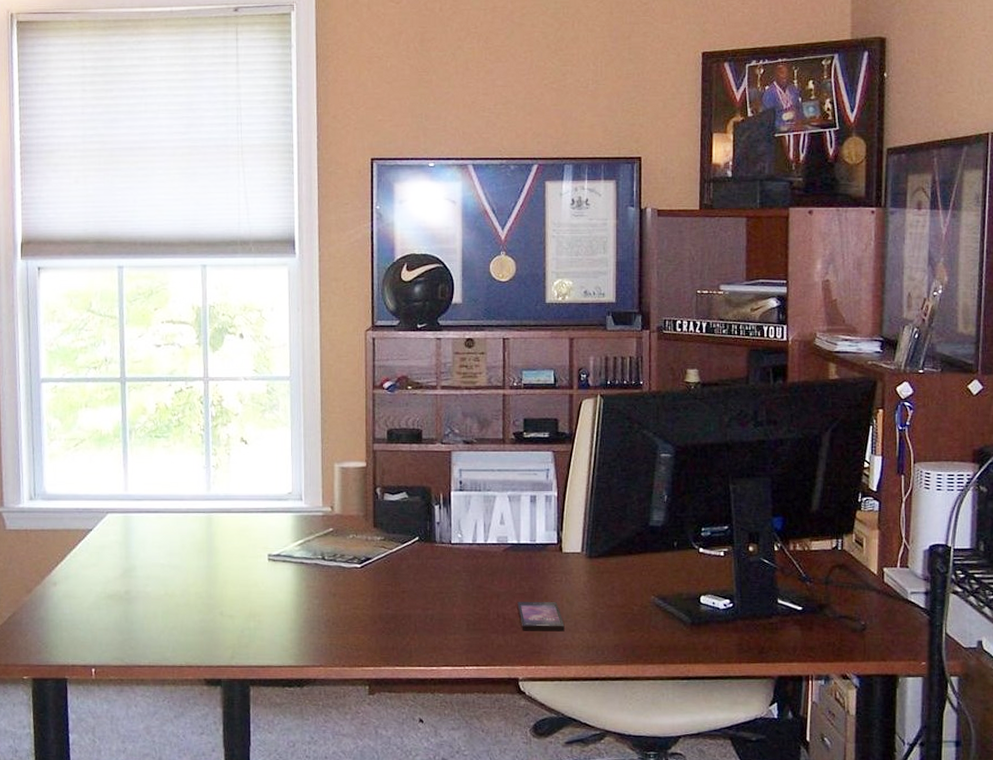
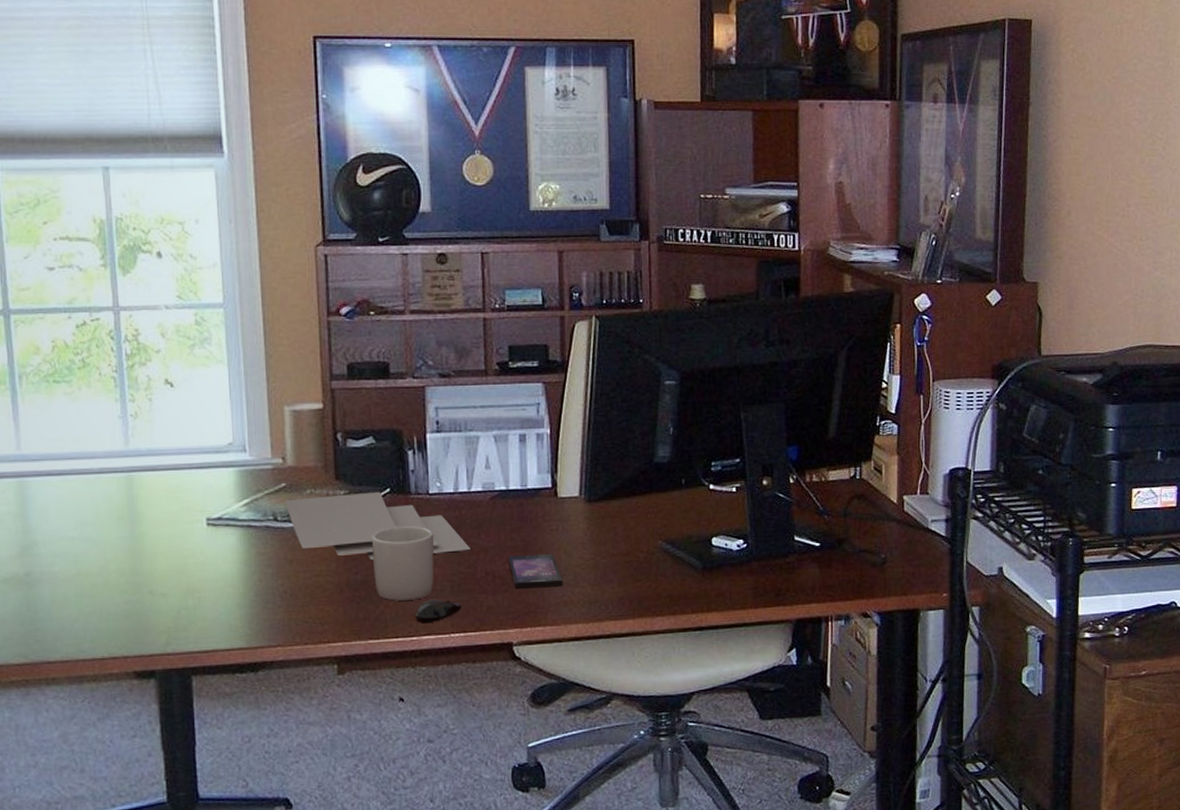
papers: none [331,539,485,598] -> present [284,491,470,561]
mug: none [401,569,454,635] -> present [371,525,435,601]
computer mouse: none [435,635,476,655] -> present [415,599,462,623]

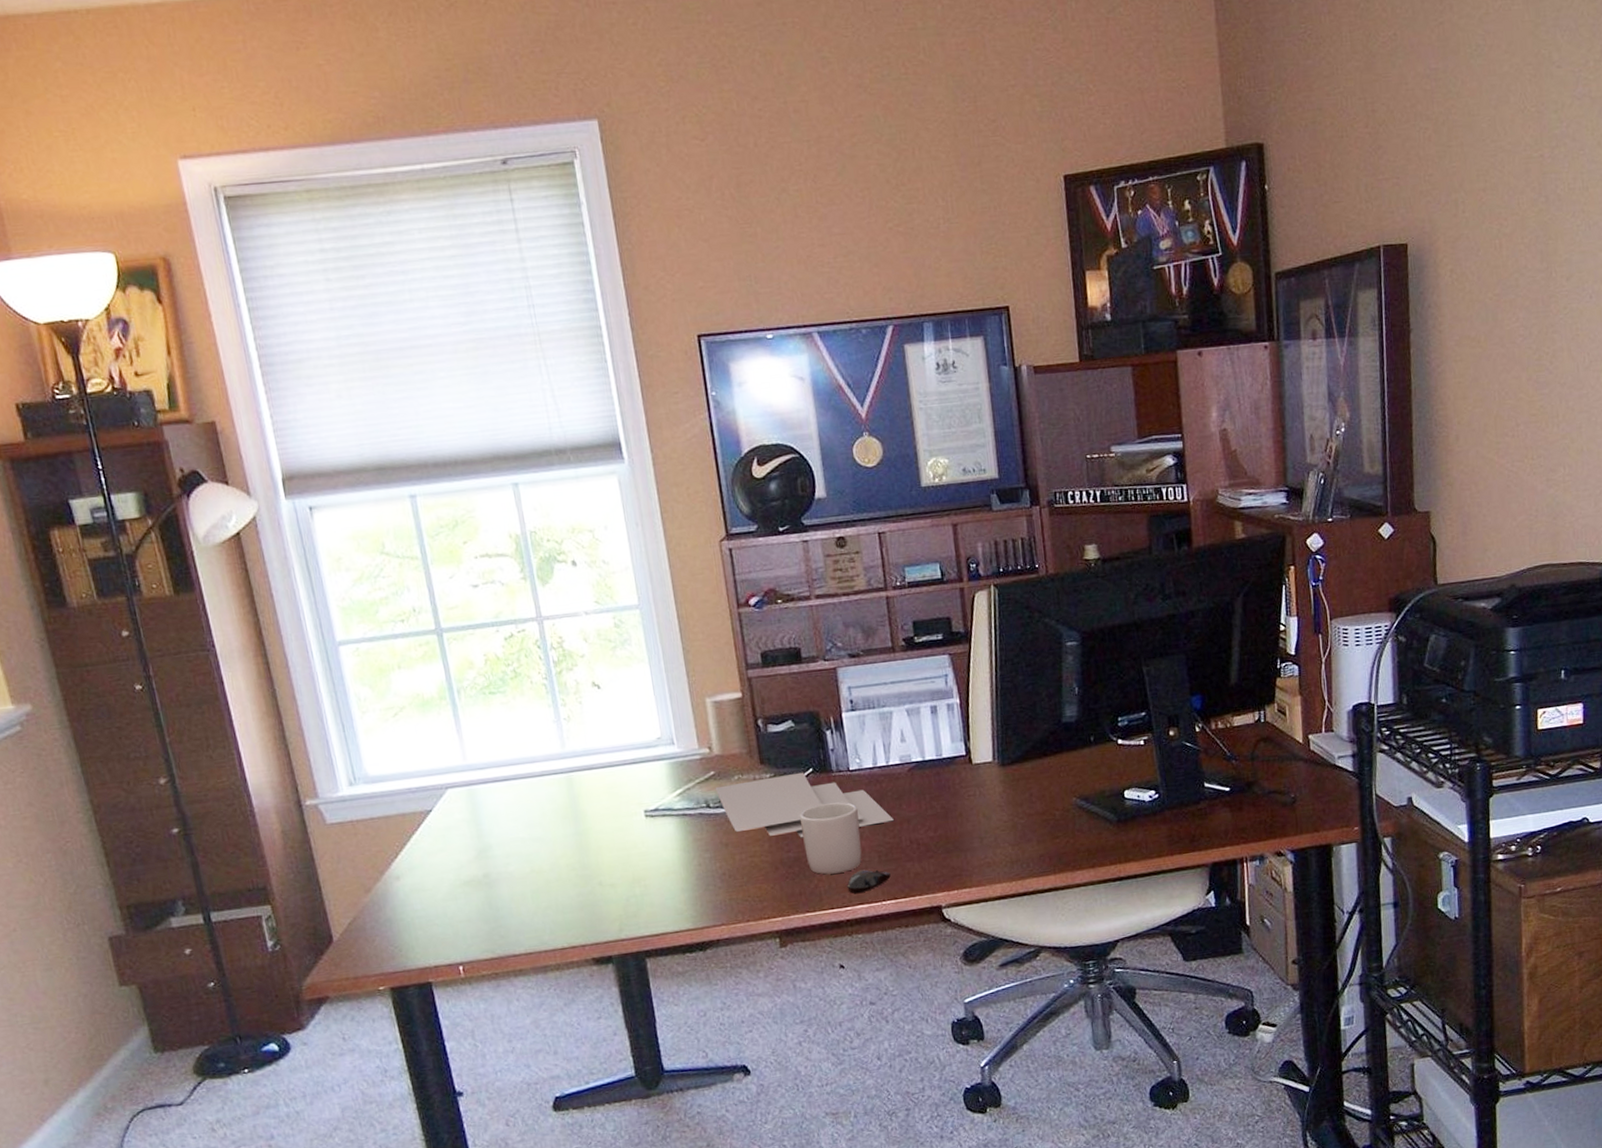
smartphone: present [508,554,563,589] -> none [930,819,985,855]

